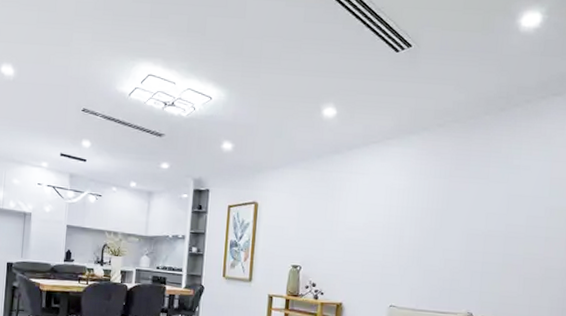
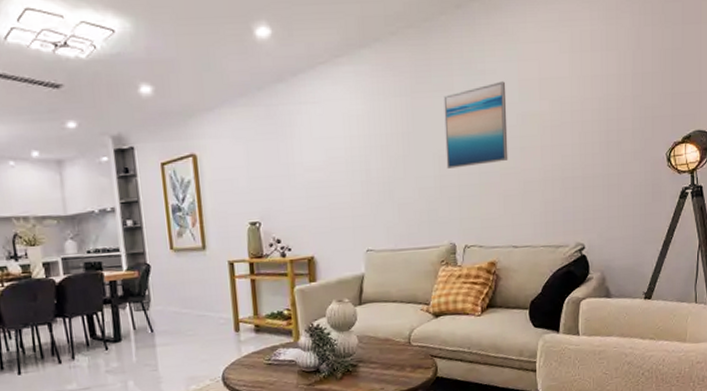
wall art: none [473,177,539,248] -> present [443,81,508,169]

